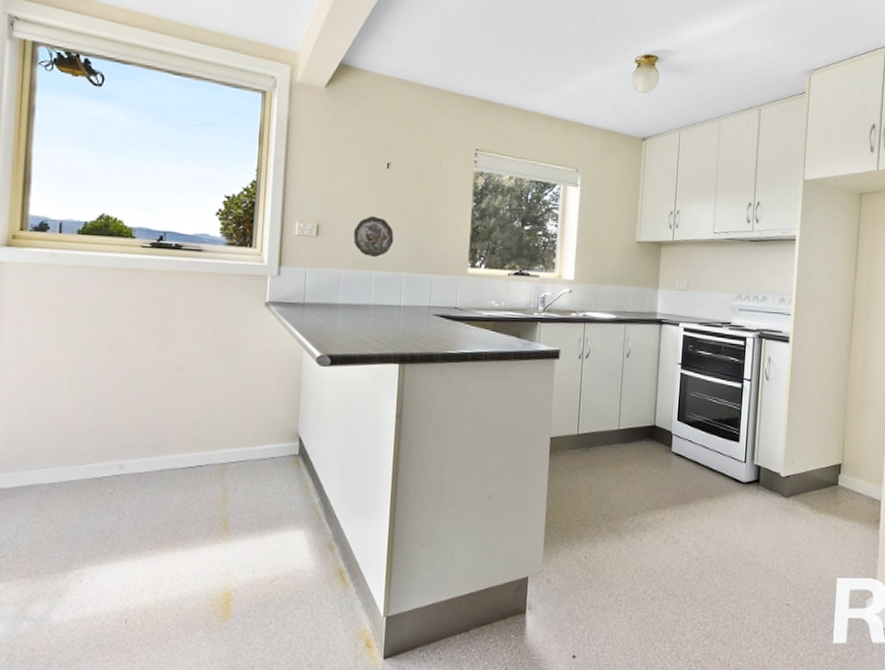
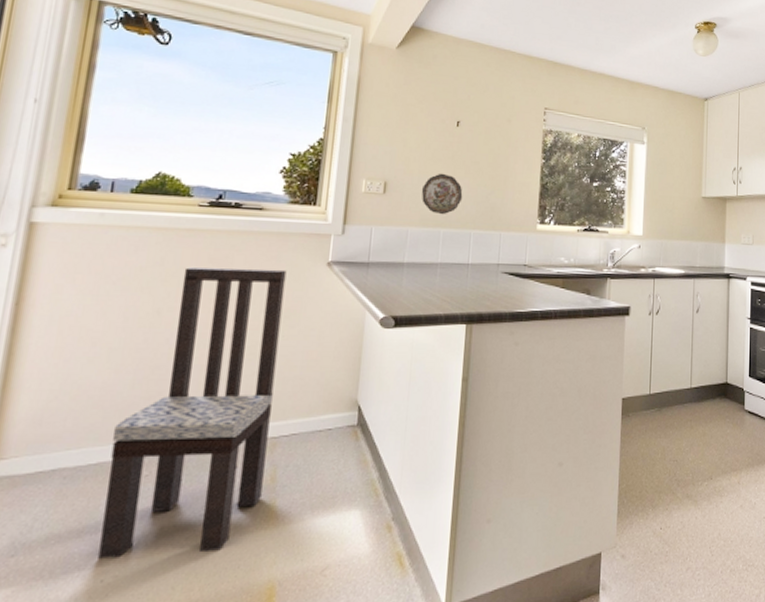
dining chair: none [76,306,227,563] -> present [98,267,287,559]

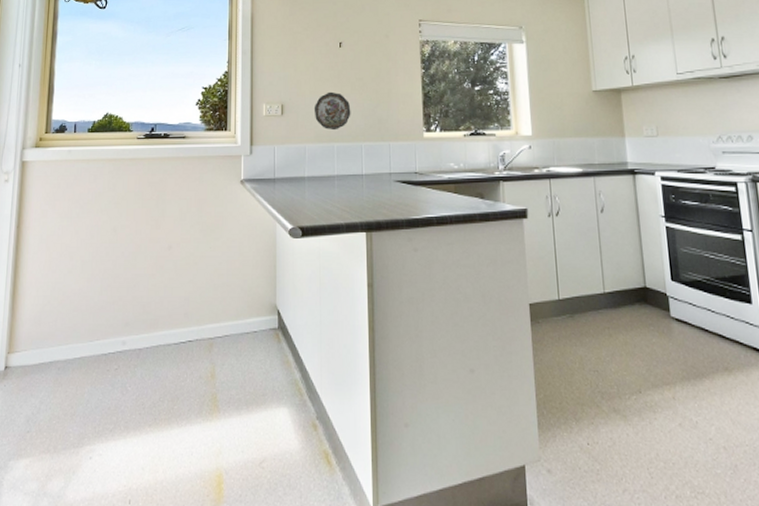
dining chair: present [98,267,287,559] -> none [87,189,208,439]

